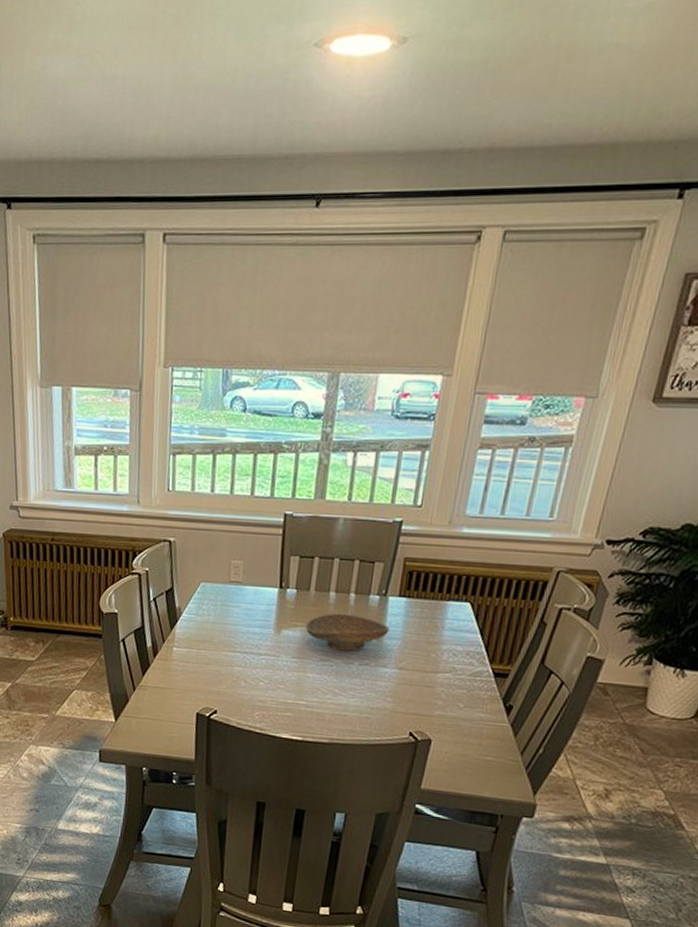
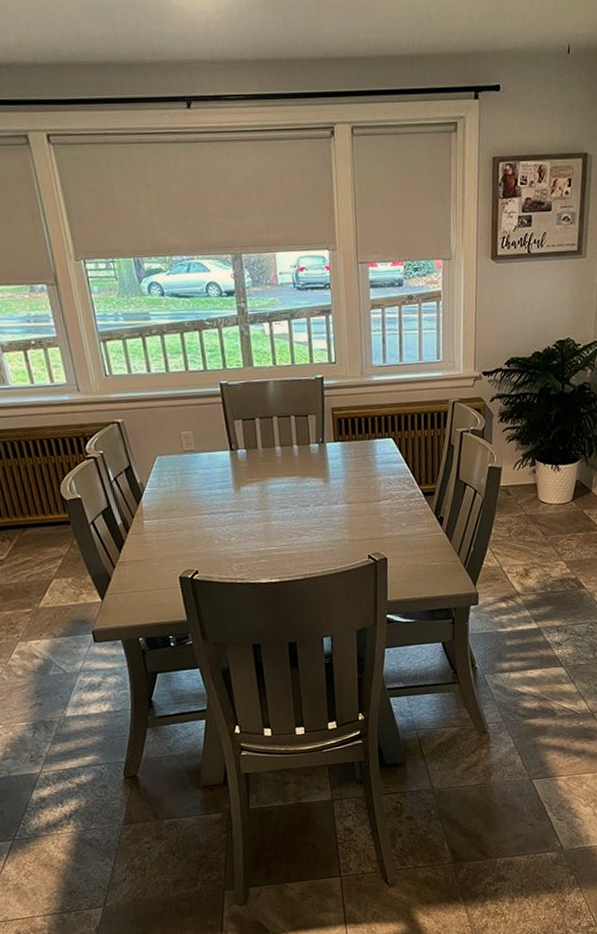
decorative bowl: present [305,613,389,651] -> none [260,463,333,497]

